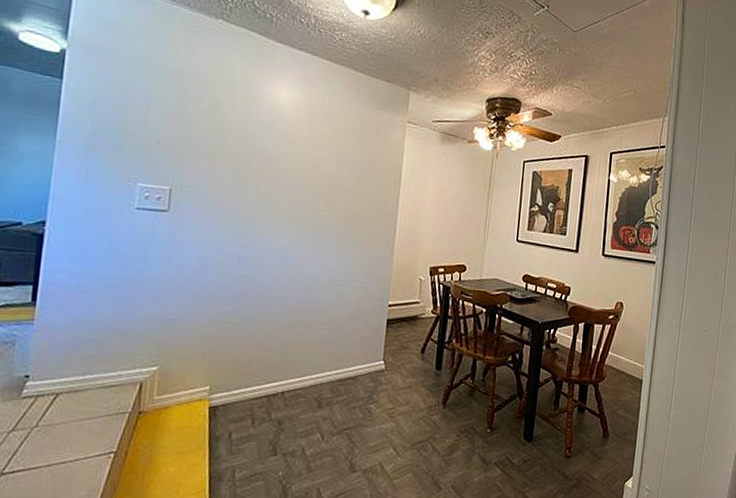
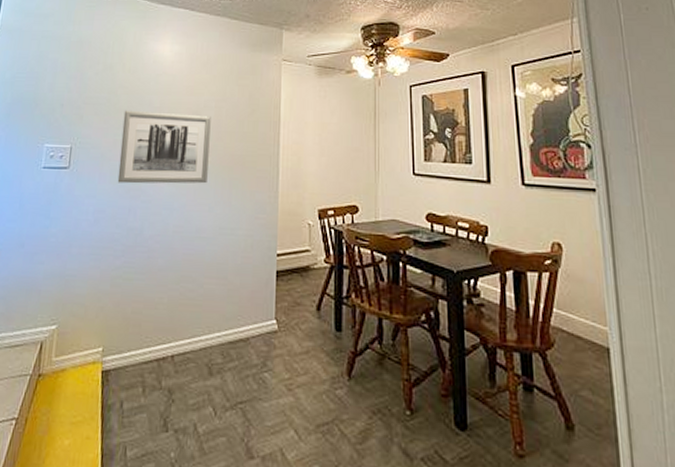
wall art: none [226,155,331,237] -> present [117,110,211,184]

